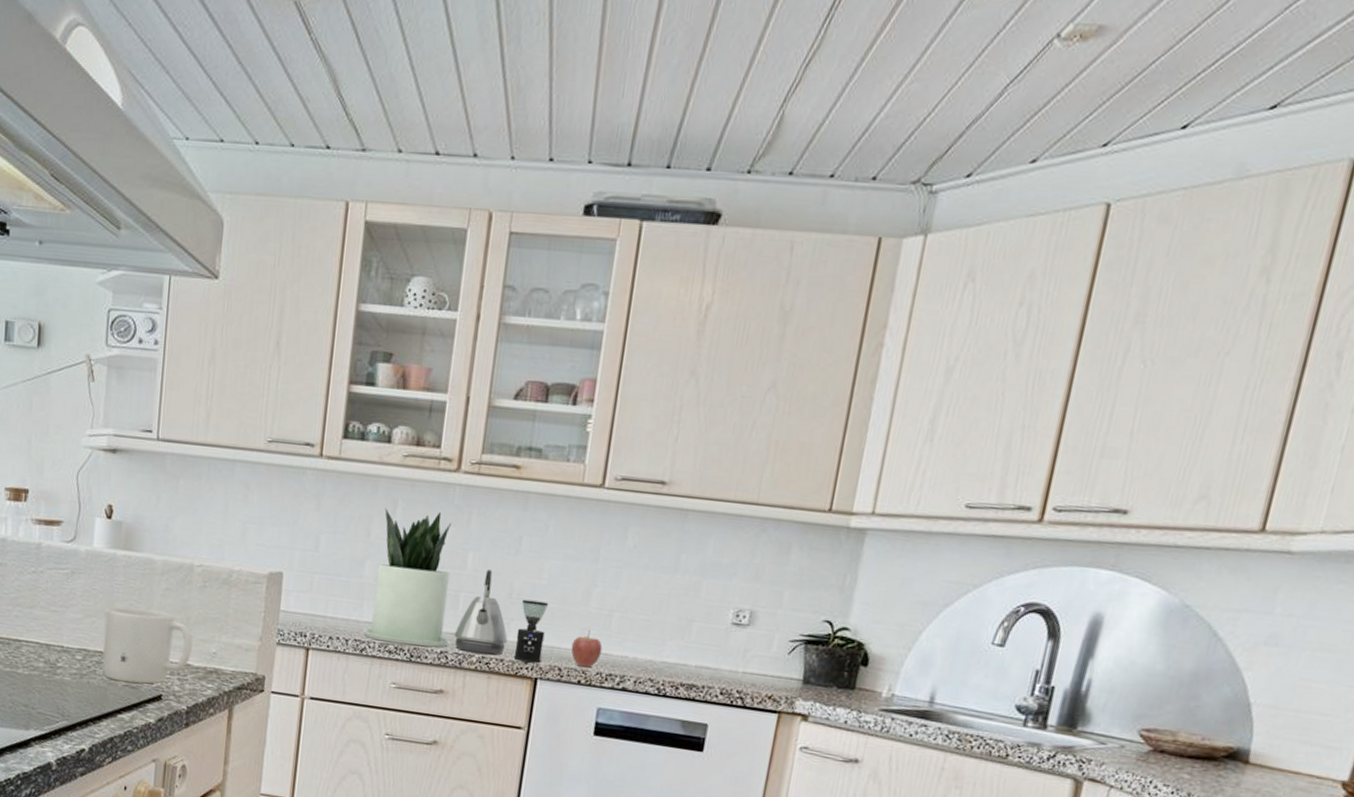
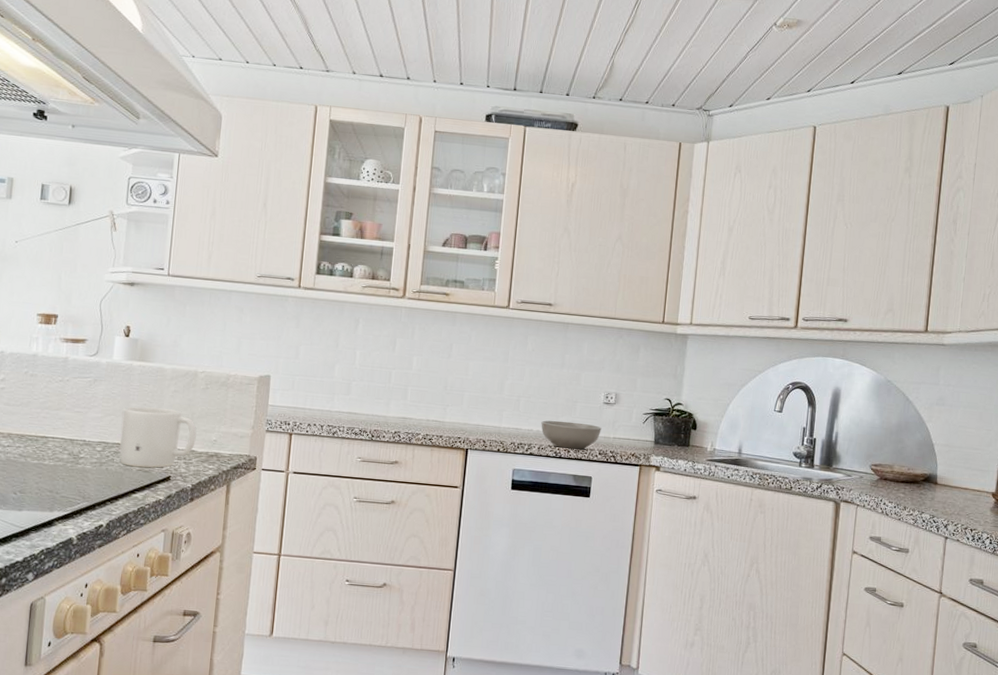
planter: present [362,508,452,648] -> none [334,325,402,430]
kettle: present [454,568,508,656] -> none [404,368,445,434]
coffee grinder: present [513,599,549,664] -> none [450,390,474,438]
fruit: present [571,630,603,668] -> none [491,411,514,439]
bowl: none [639,644,727,687] -> present [540,420,602,450]

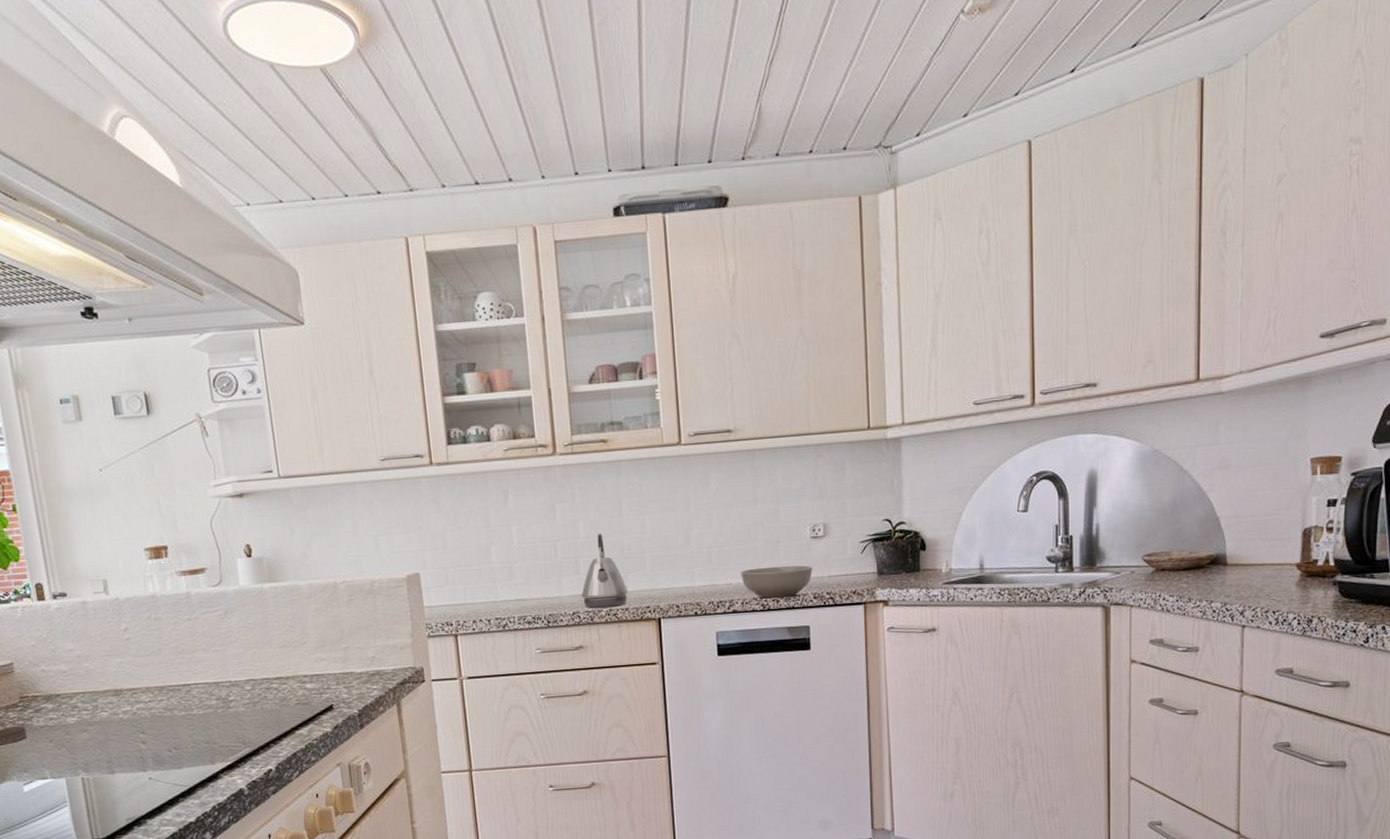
mug: present [119,406,197,468] -> none [263,630,352,702]
kettle: none [404,368,445,434] -> present [581,533,628,609]

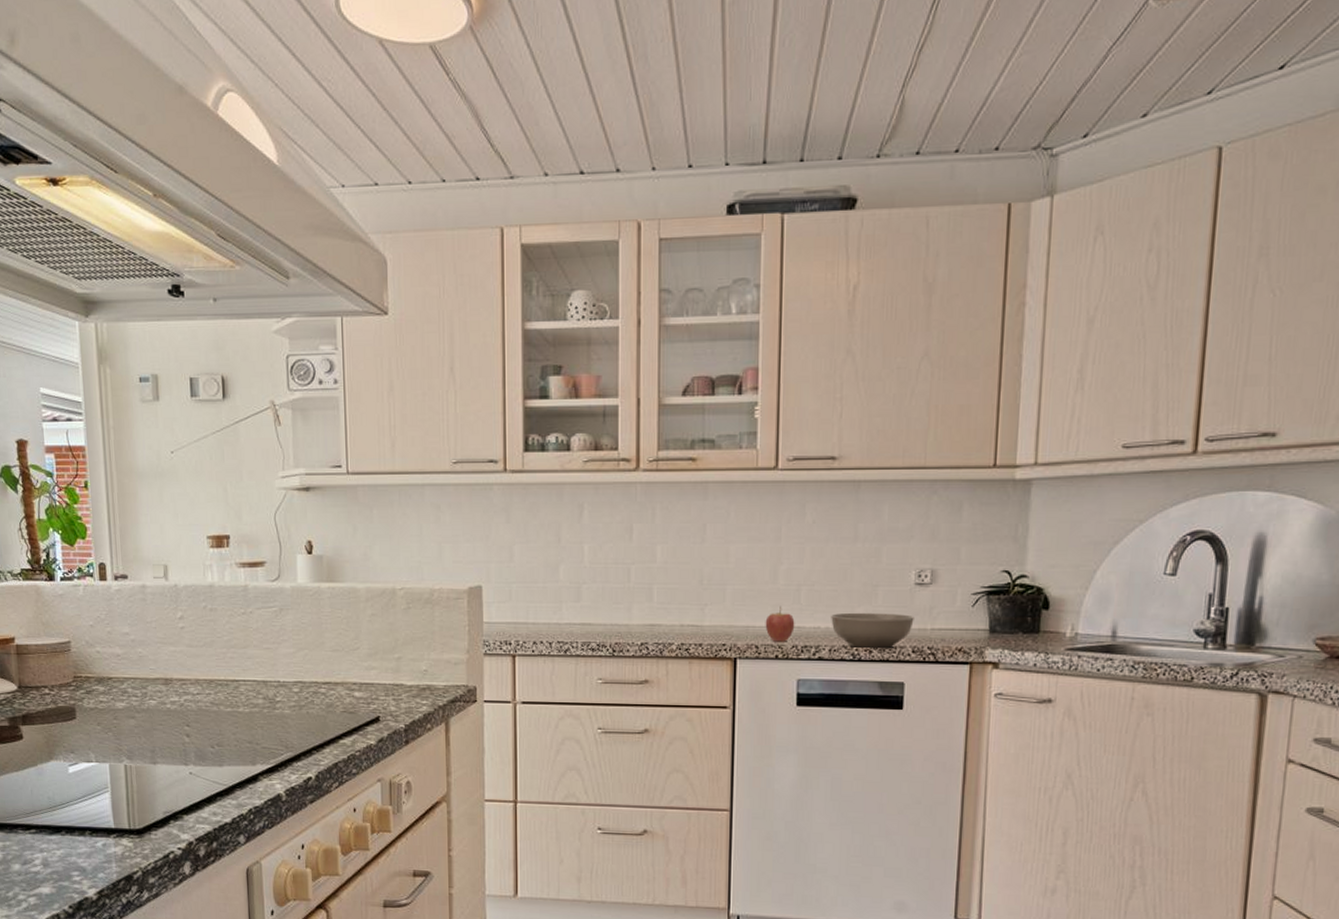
kettle: present [581,533,628,609] -> none [652,559,703,642]
fruit: none [683,567,710,600] -> present [765,606,795,642]

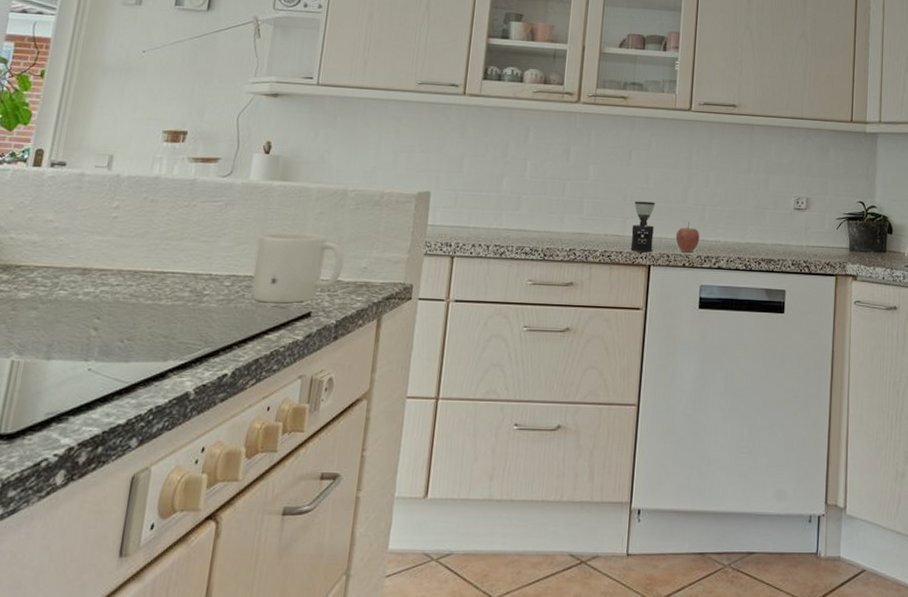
mug: none [316,636,403,709] -> present [251,232,344,304]
coffee grinder: none [711,584,739,644] -> present [630,201,656,253]
bowl: present [830,612,914,649] -> none [728,229,794,261]

